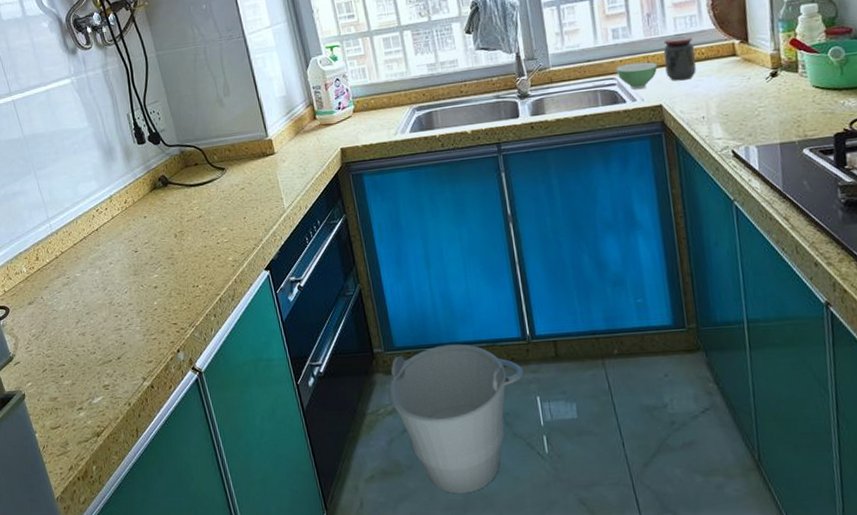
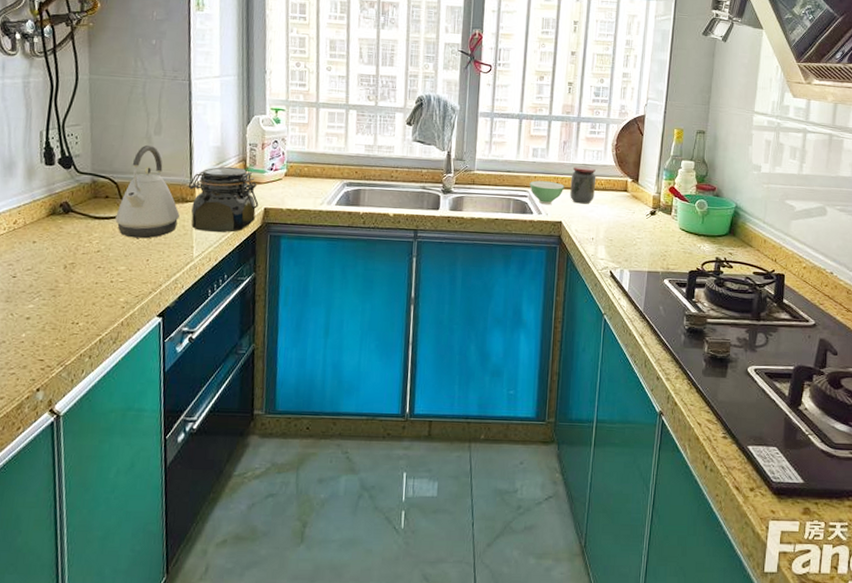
kettle: none [207,107,264,199] -> present [115,144,180,239]
jar: none [265,113,335,182] -> present [188,166,259,233]
bucket: present [388,344,524,494] -> none [259,413,397,564]

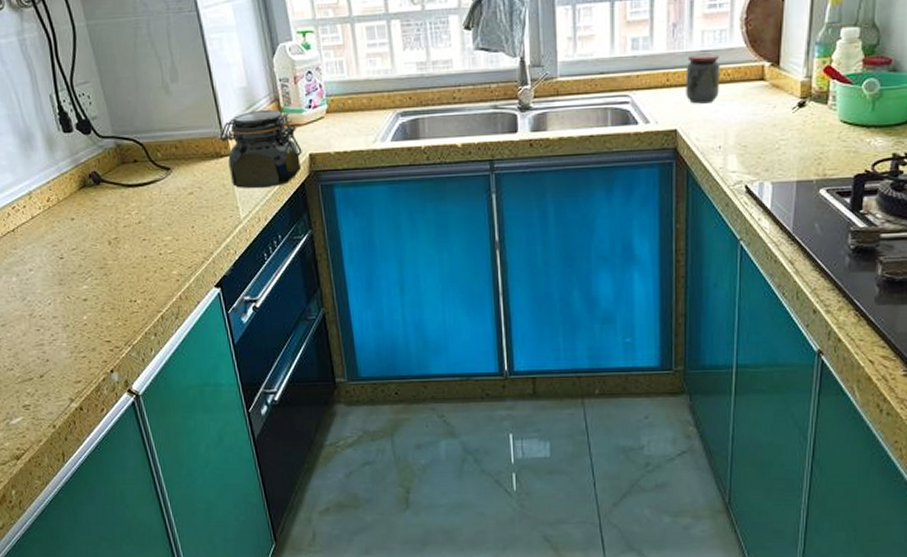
kettle: present [115,144,180,239] -> none [149,95,217,204]
bowl: present [529,180,565,205] -> none [631,79,678,111]

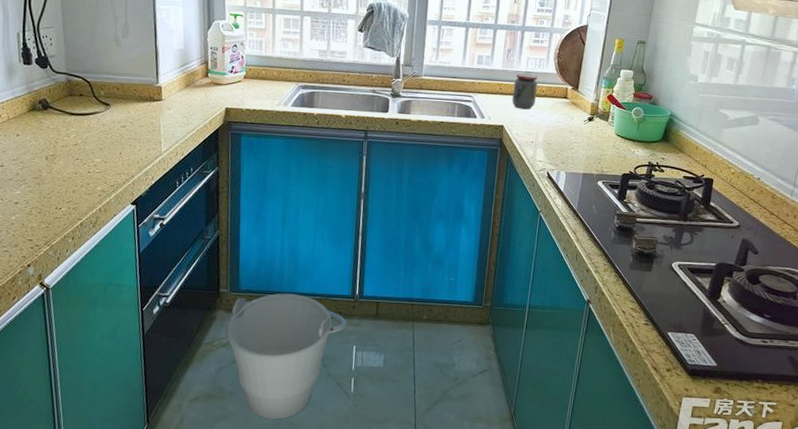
jar: present [219,109,302,189] -> none [155,68,220,130]
bucket: none [349,376,498,529] -> present [225,293,347,420]

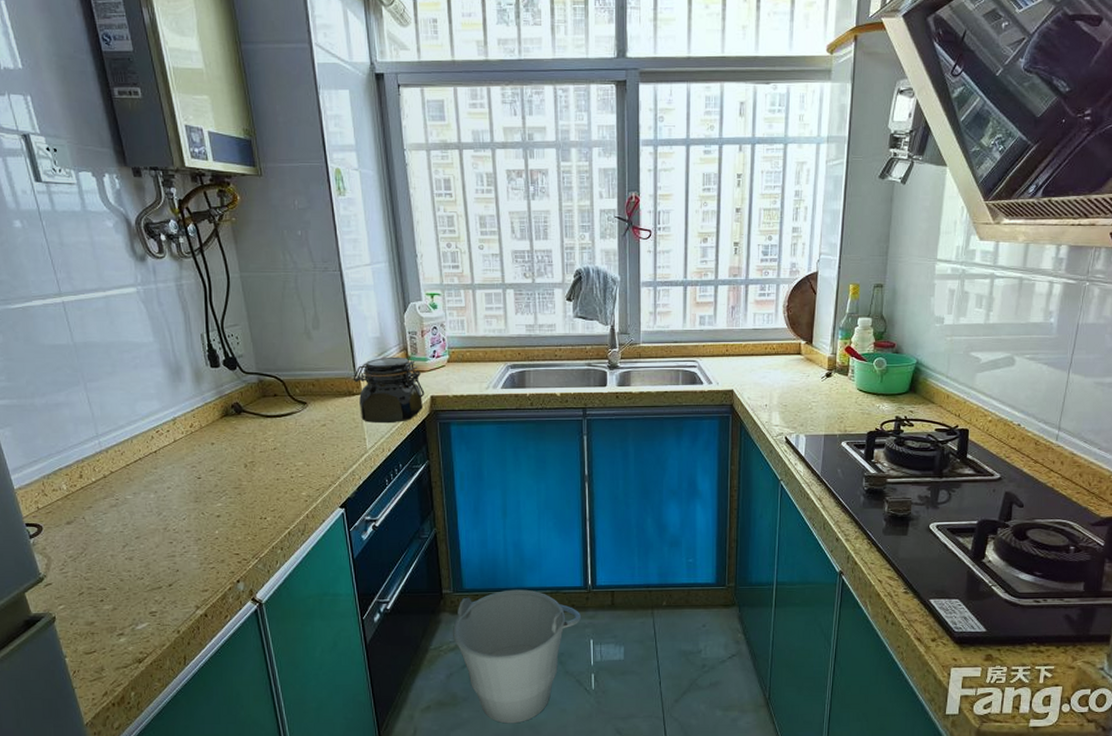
jar: none [155,68,220,130] -> present [353,356,425,424]
jar: present [512,73,538,110] -> none [741,331,768,370]

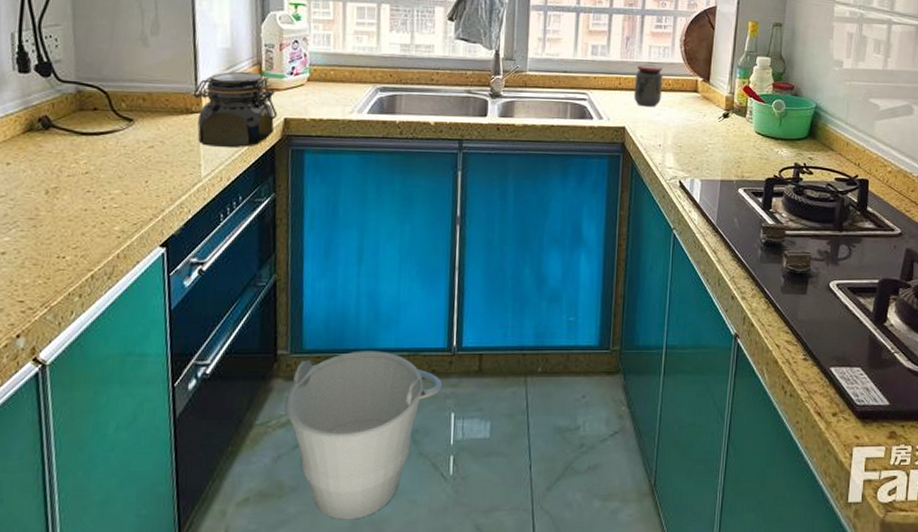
jar: none [741,331,768,370] -> present [634,64,663,107]

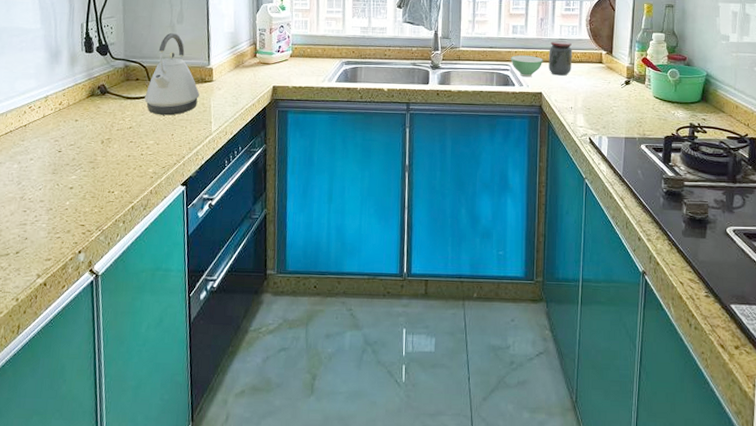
kettle: none [106,47,184,157] -> present [144,32,200,116]
jar: present [193,71,278,148] -> none [206,50,268,109]
bucket: present [284,351,443,520] -> none [272,273,396,415]
bowl: none [589,81,628,109] -> present [511,55,543,78]

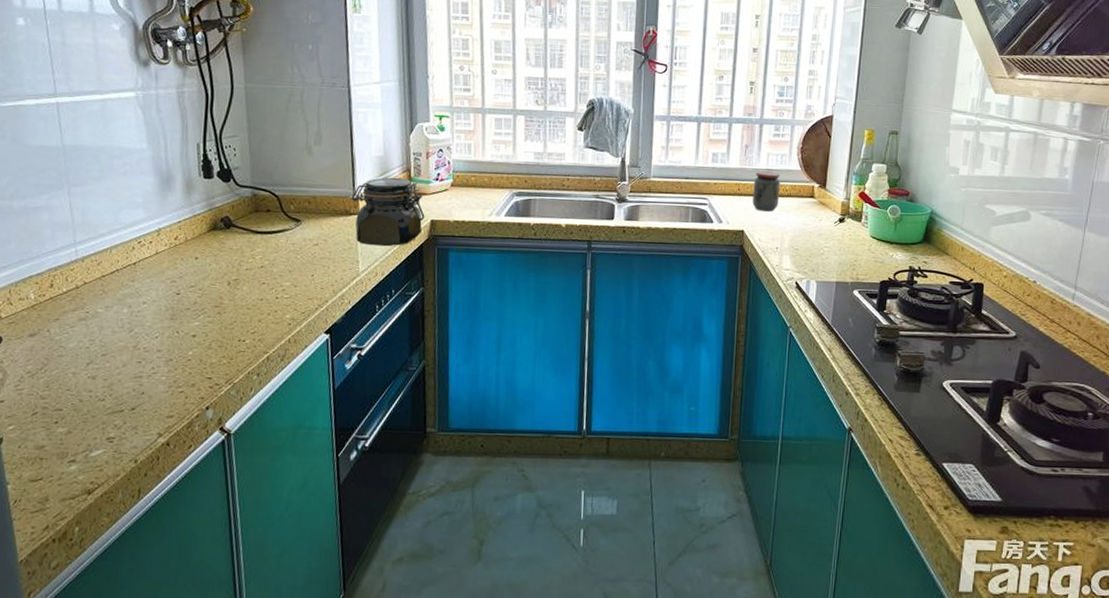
kettle: present [144,32,200,116] -> none [278,155,344,254]
jar: none [206,50,268,109] -> present [351,177,425,247]
bowl: present [511,55,543,78] -> none [709,187,747,213]

